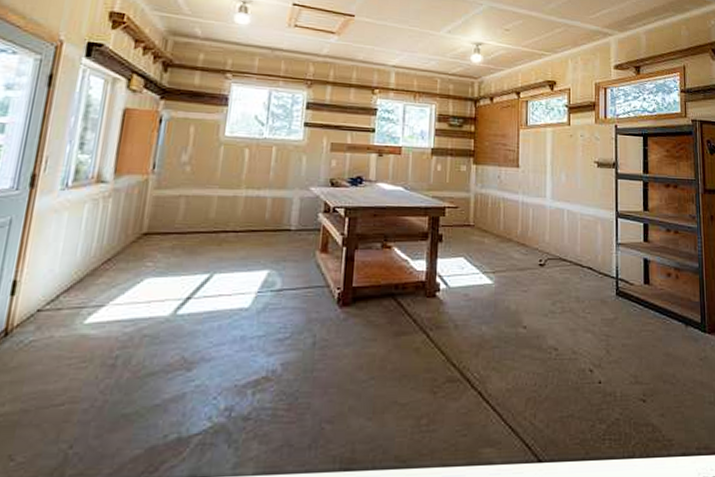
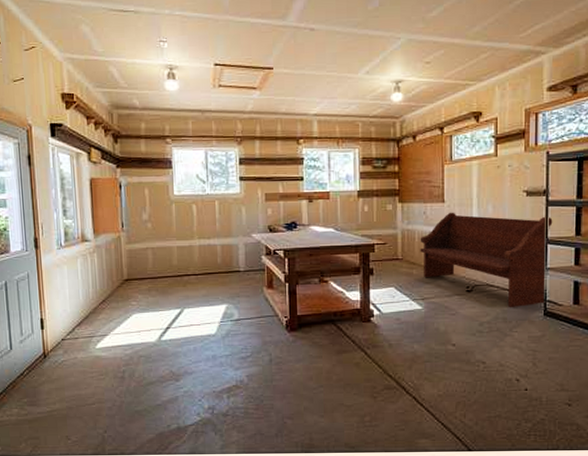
bench: none [492,178,622,286] -> present [420,212,553,308]

